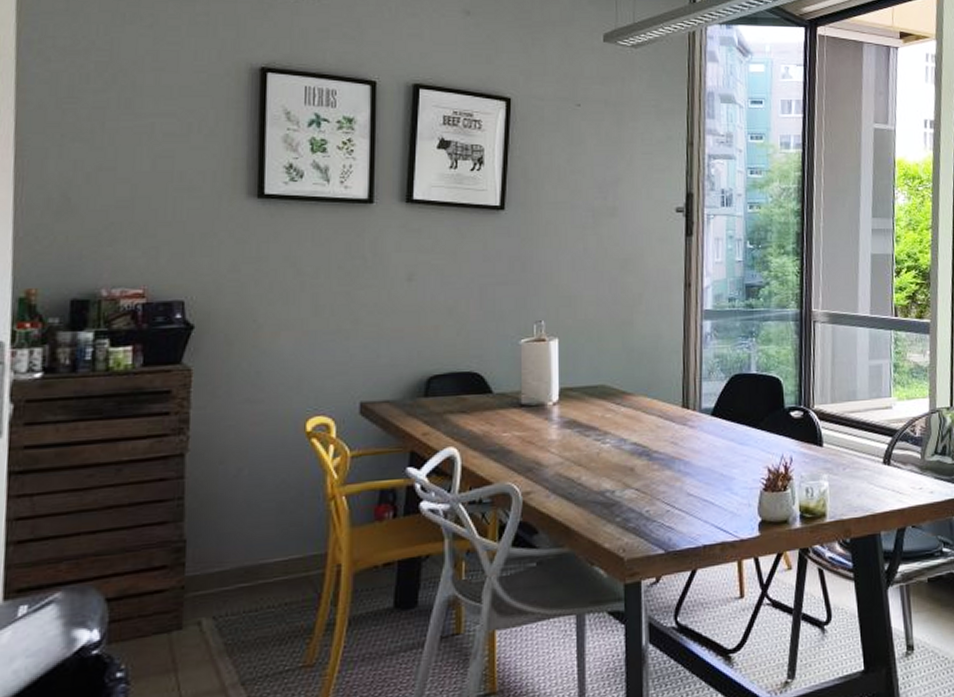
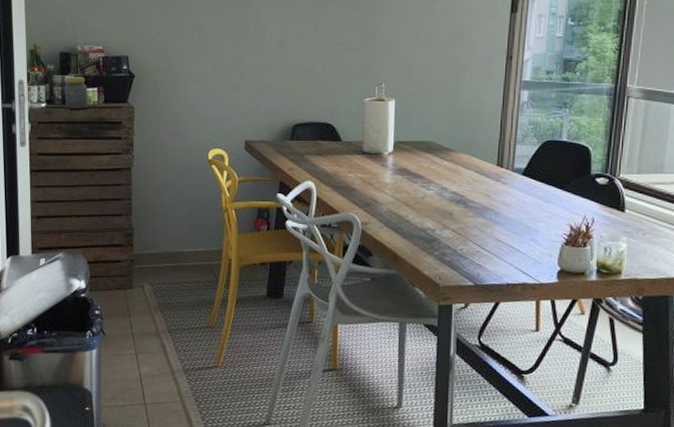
jar: none [76,332,117,379] -> present [65,77,89,110]

